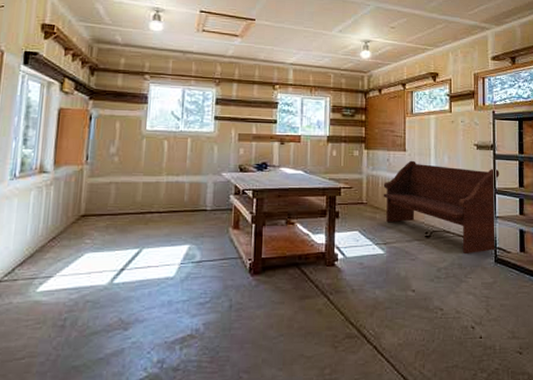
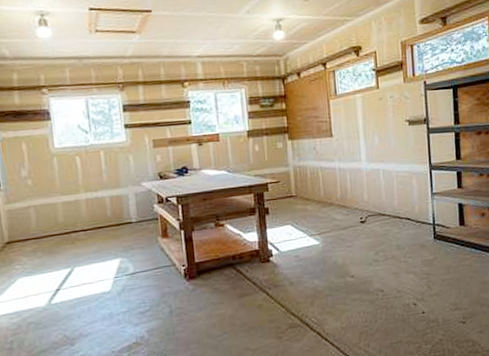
bench: present [383,160,500,255] -> none [312,143,435,235]

